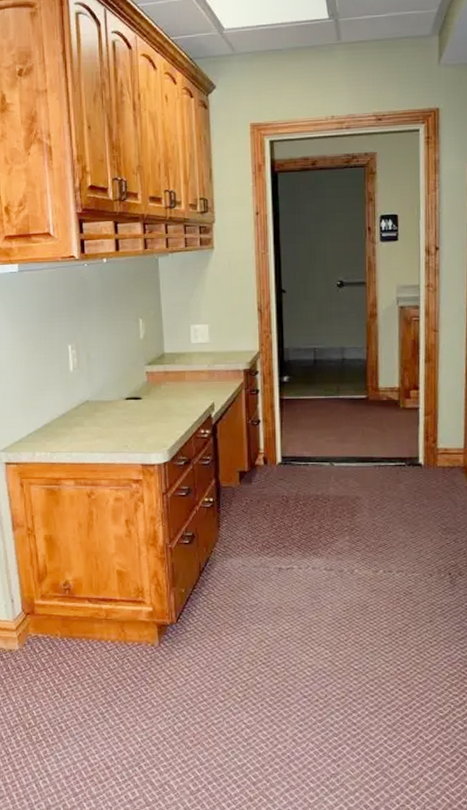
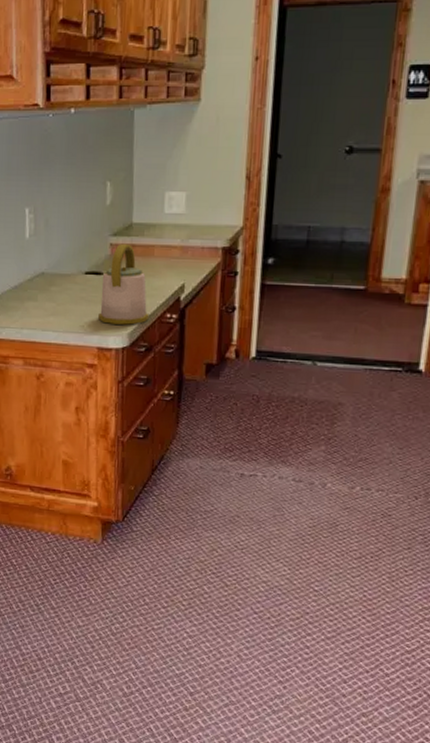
kettle: none [140,371,186,442] -> present [98,243,149,325]

